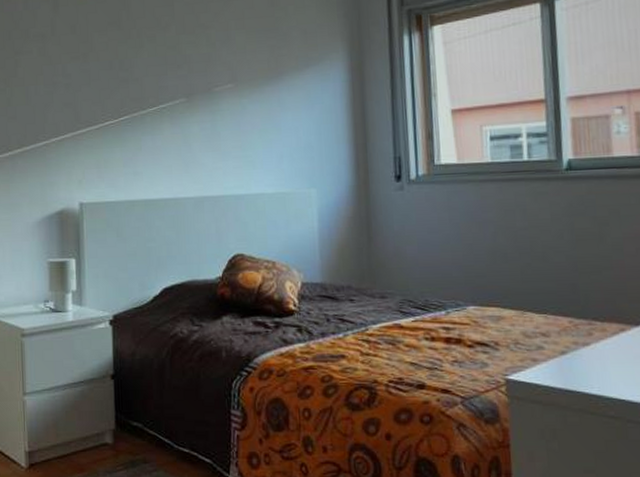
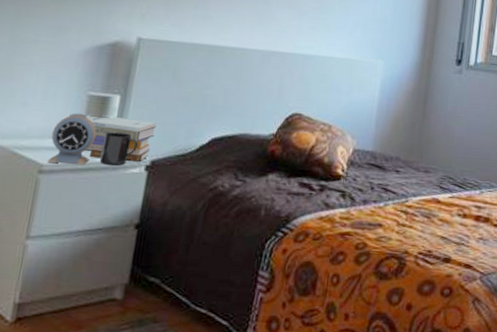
alarm clock: none [25,279,62,327] -> present [47,112,97,166]
books: none [50,278,112,319] -> present [85,114,156,163]
mug: none [68,293,99,324] -> present [99,132,138,167]

